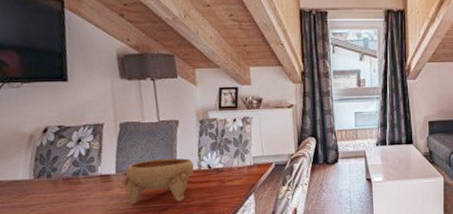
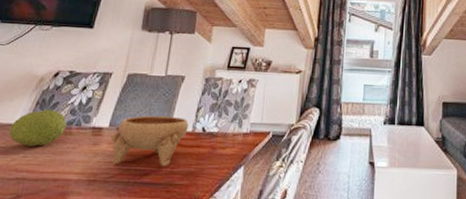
fruit: none [16,163,74,198] -> present [9,109,67,147]

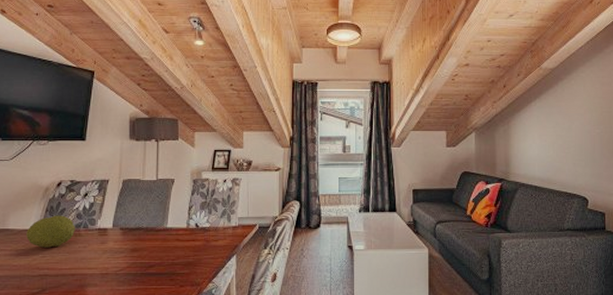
bowl: present [110,115,189,166] -> none [115,215,183,260]

